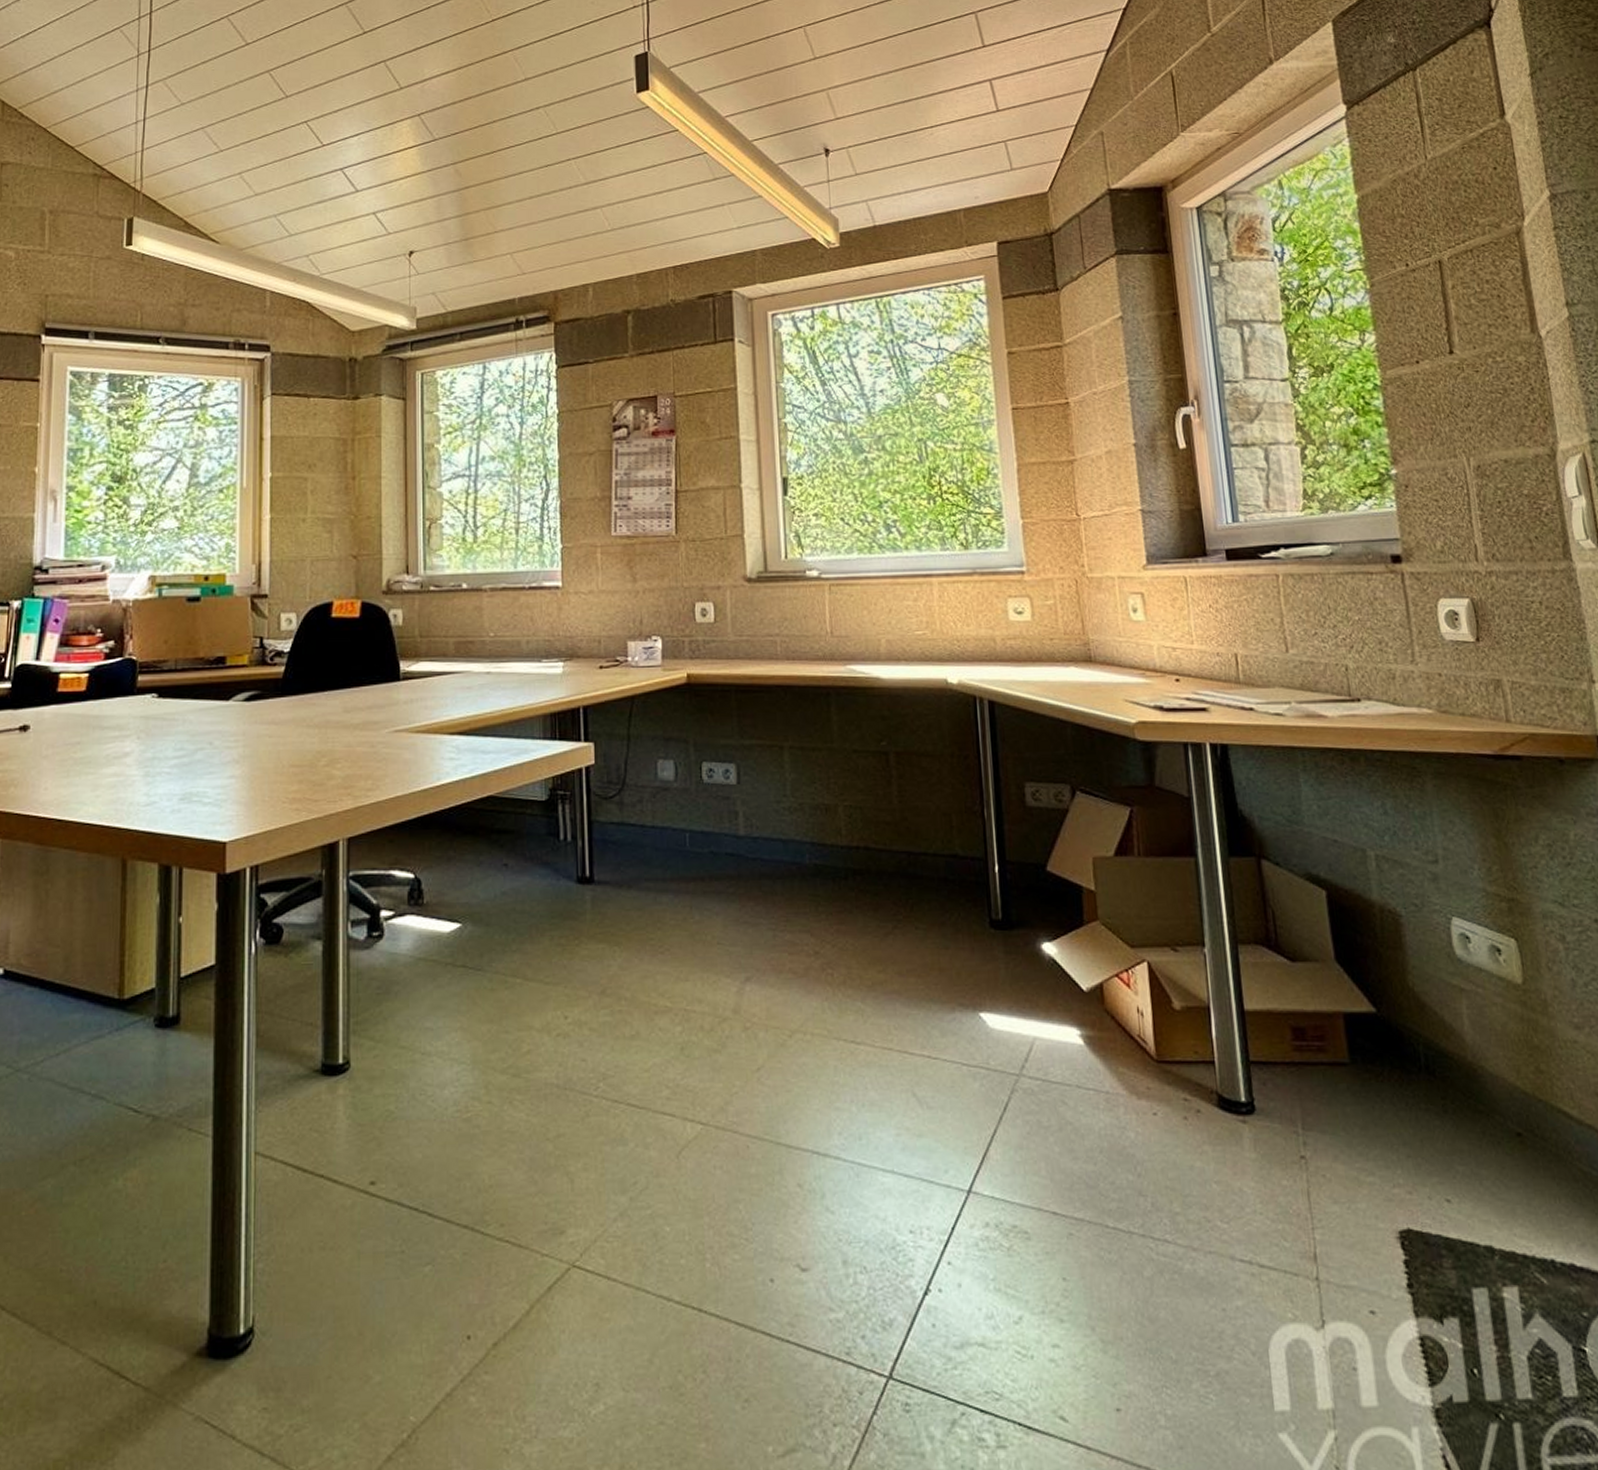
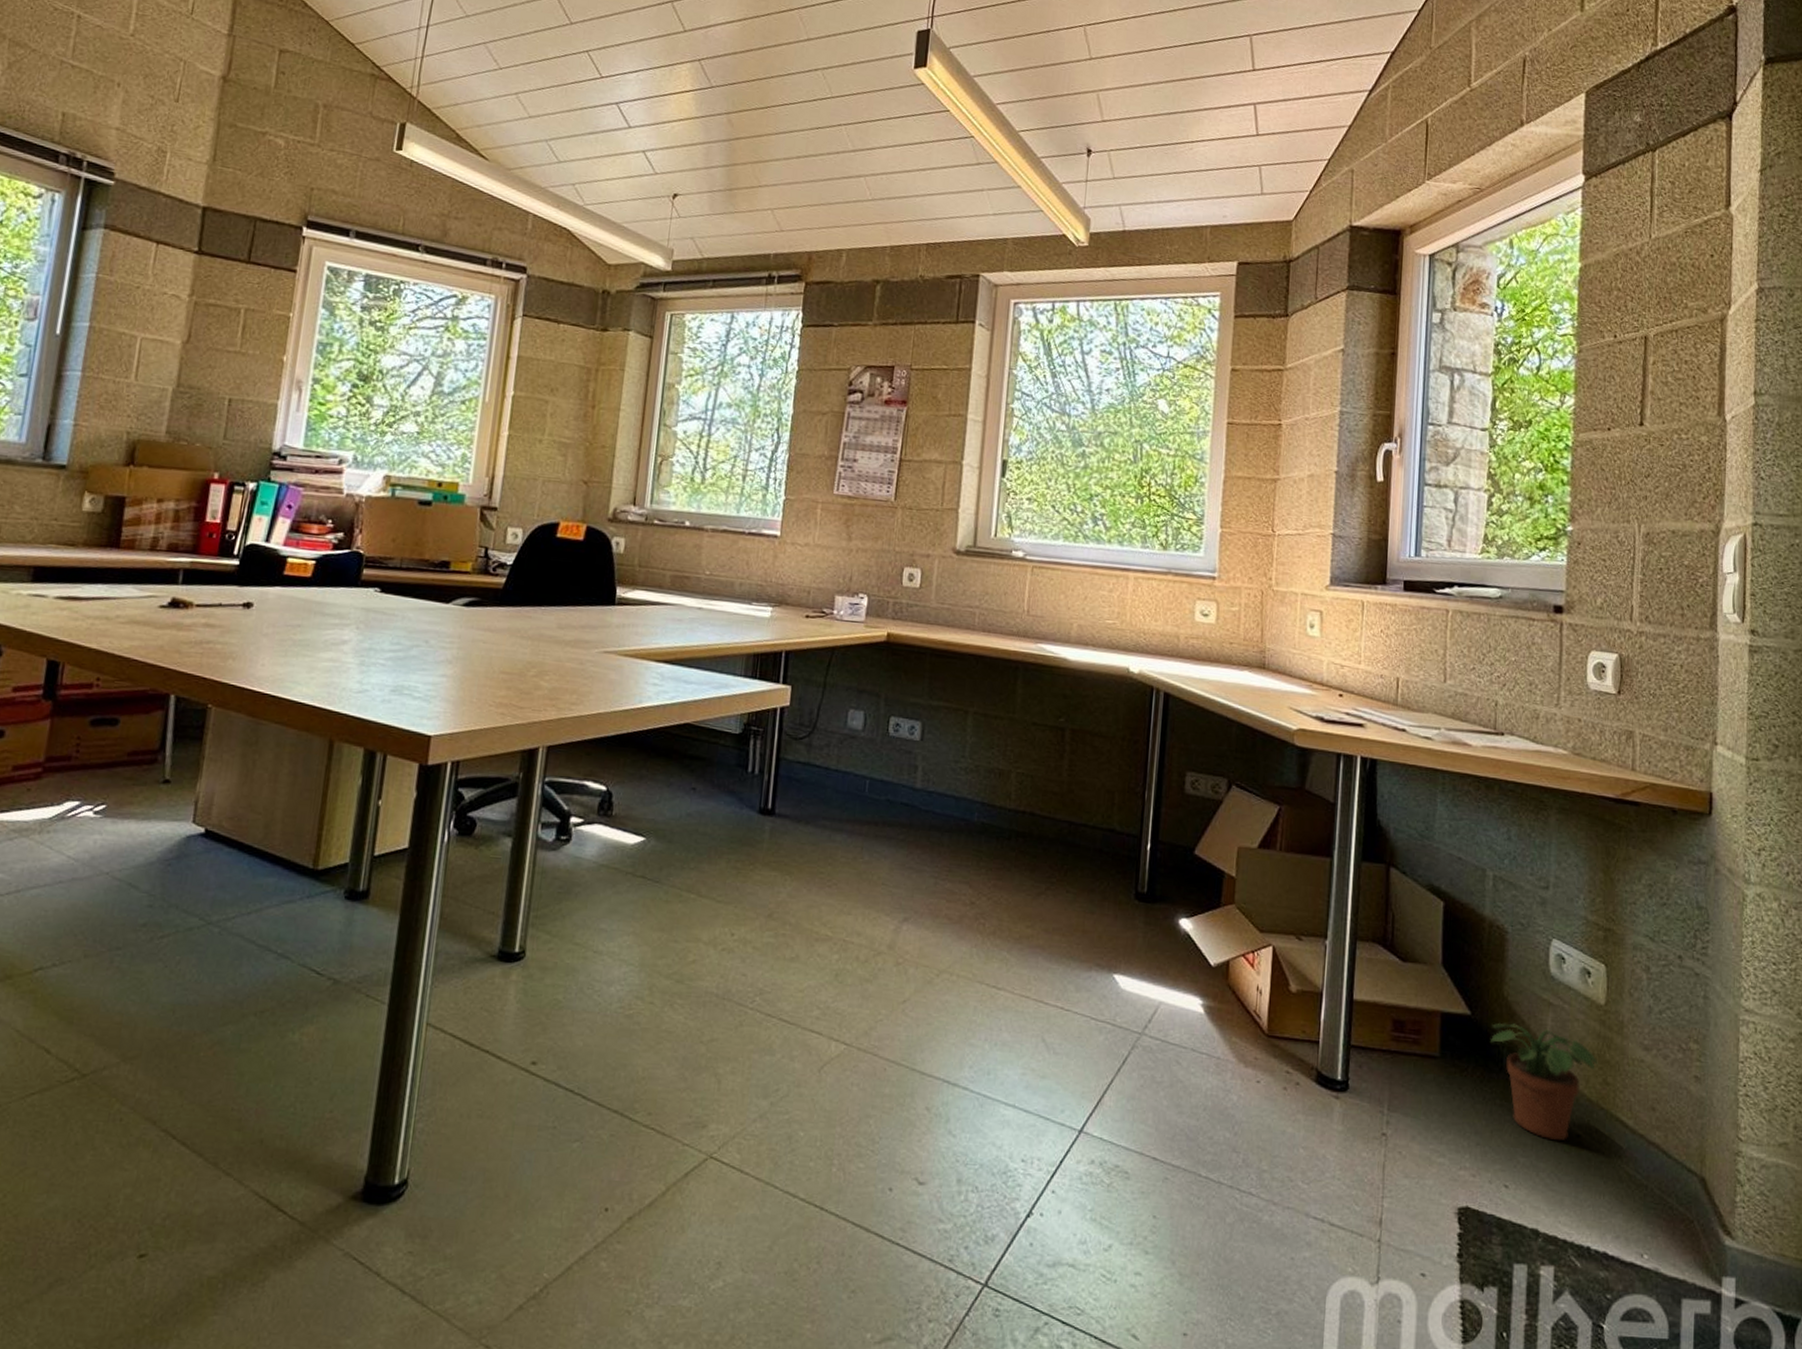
potted plant: none [1401,1016,1527,1143] -> present [1491,1022,1598,1141]

